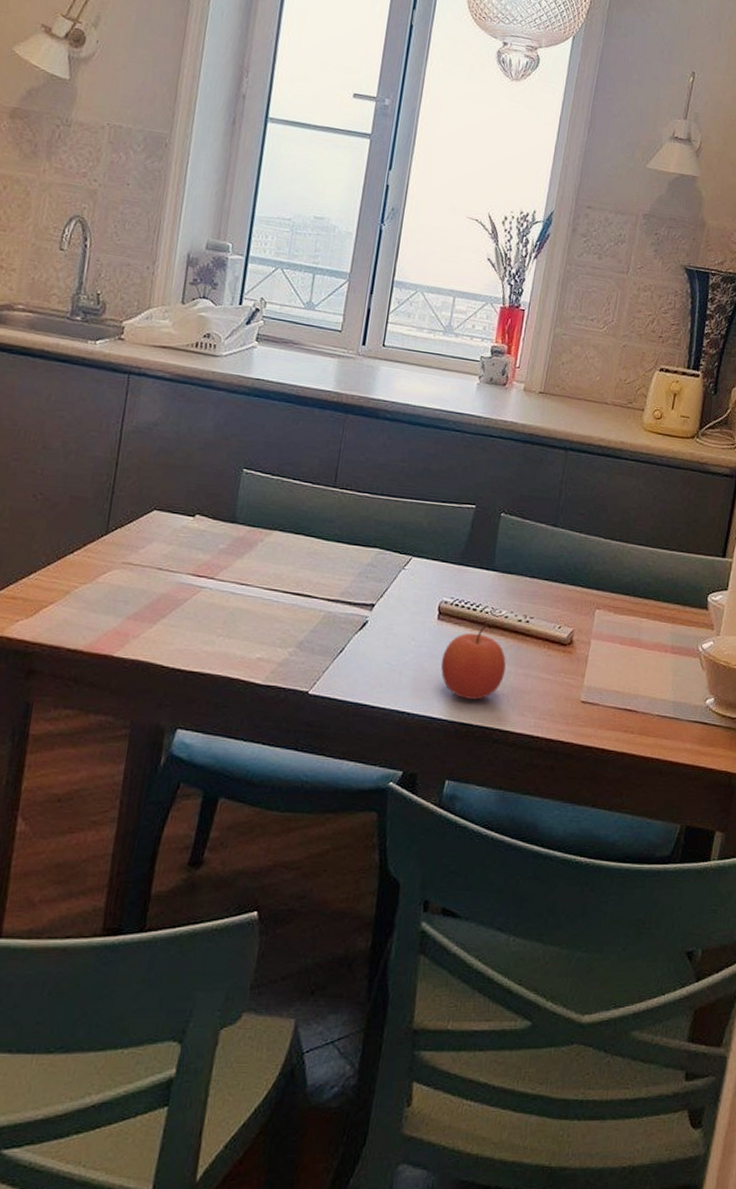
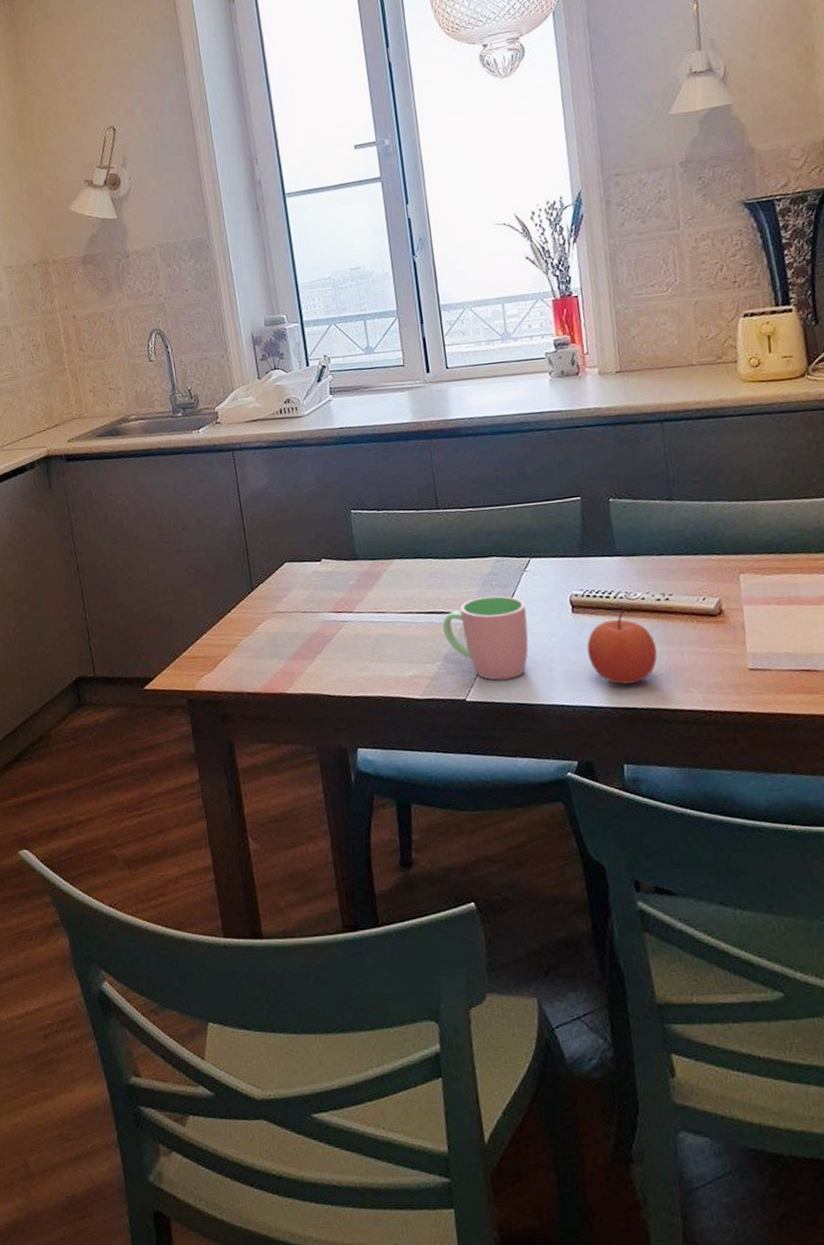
cup: none [305,587,395,678] -> present [442,595,529,681]

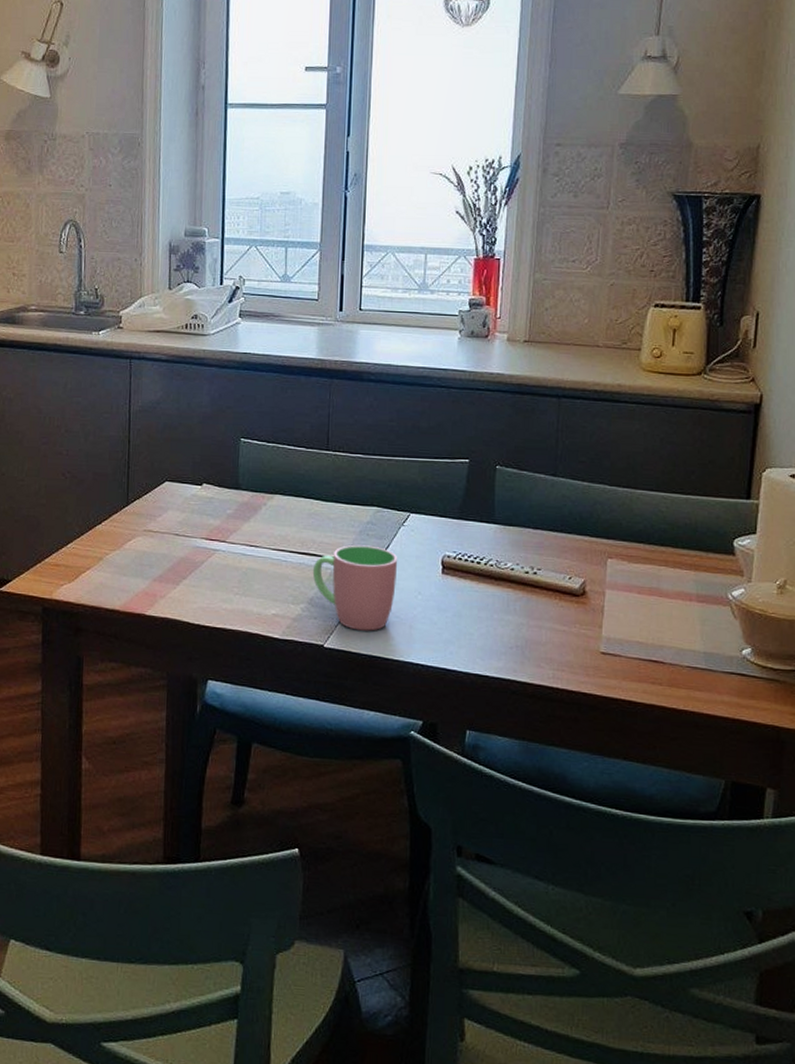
apple: present [587,608,657,685] -> none [449,576,517,652]

